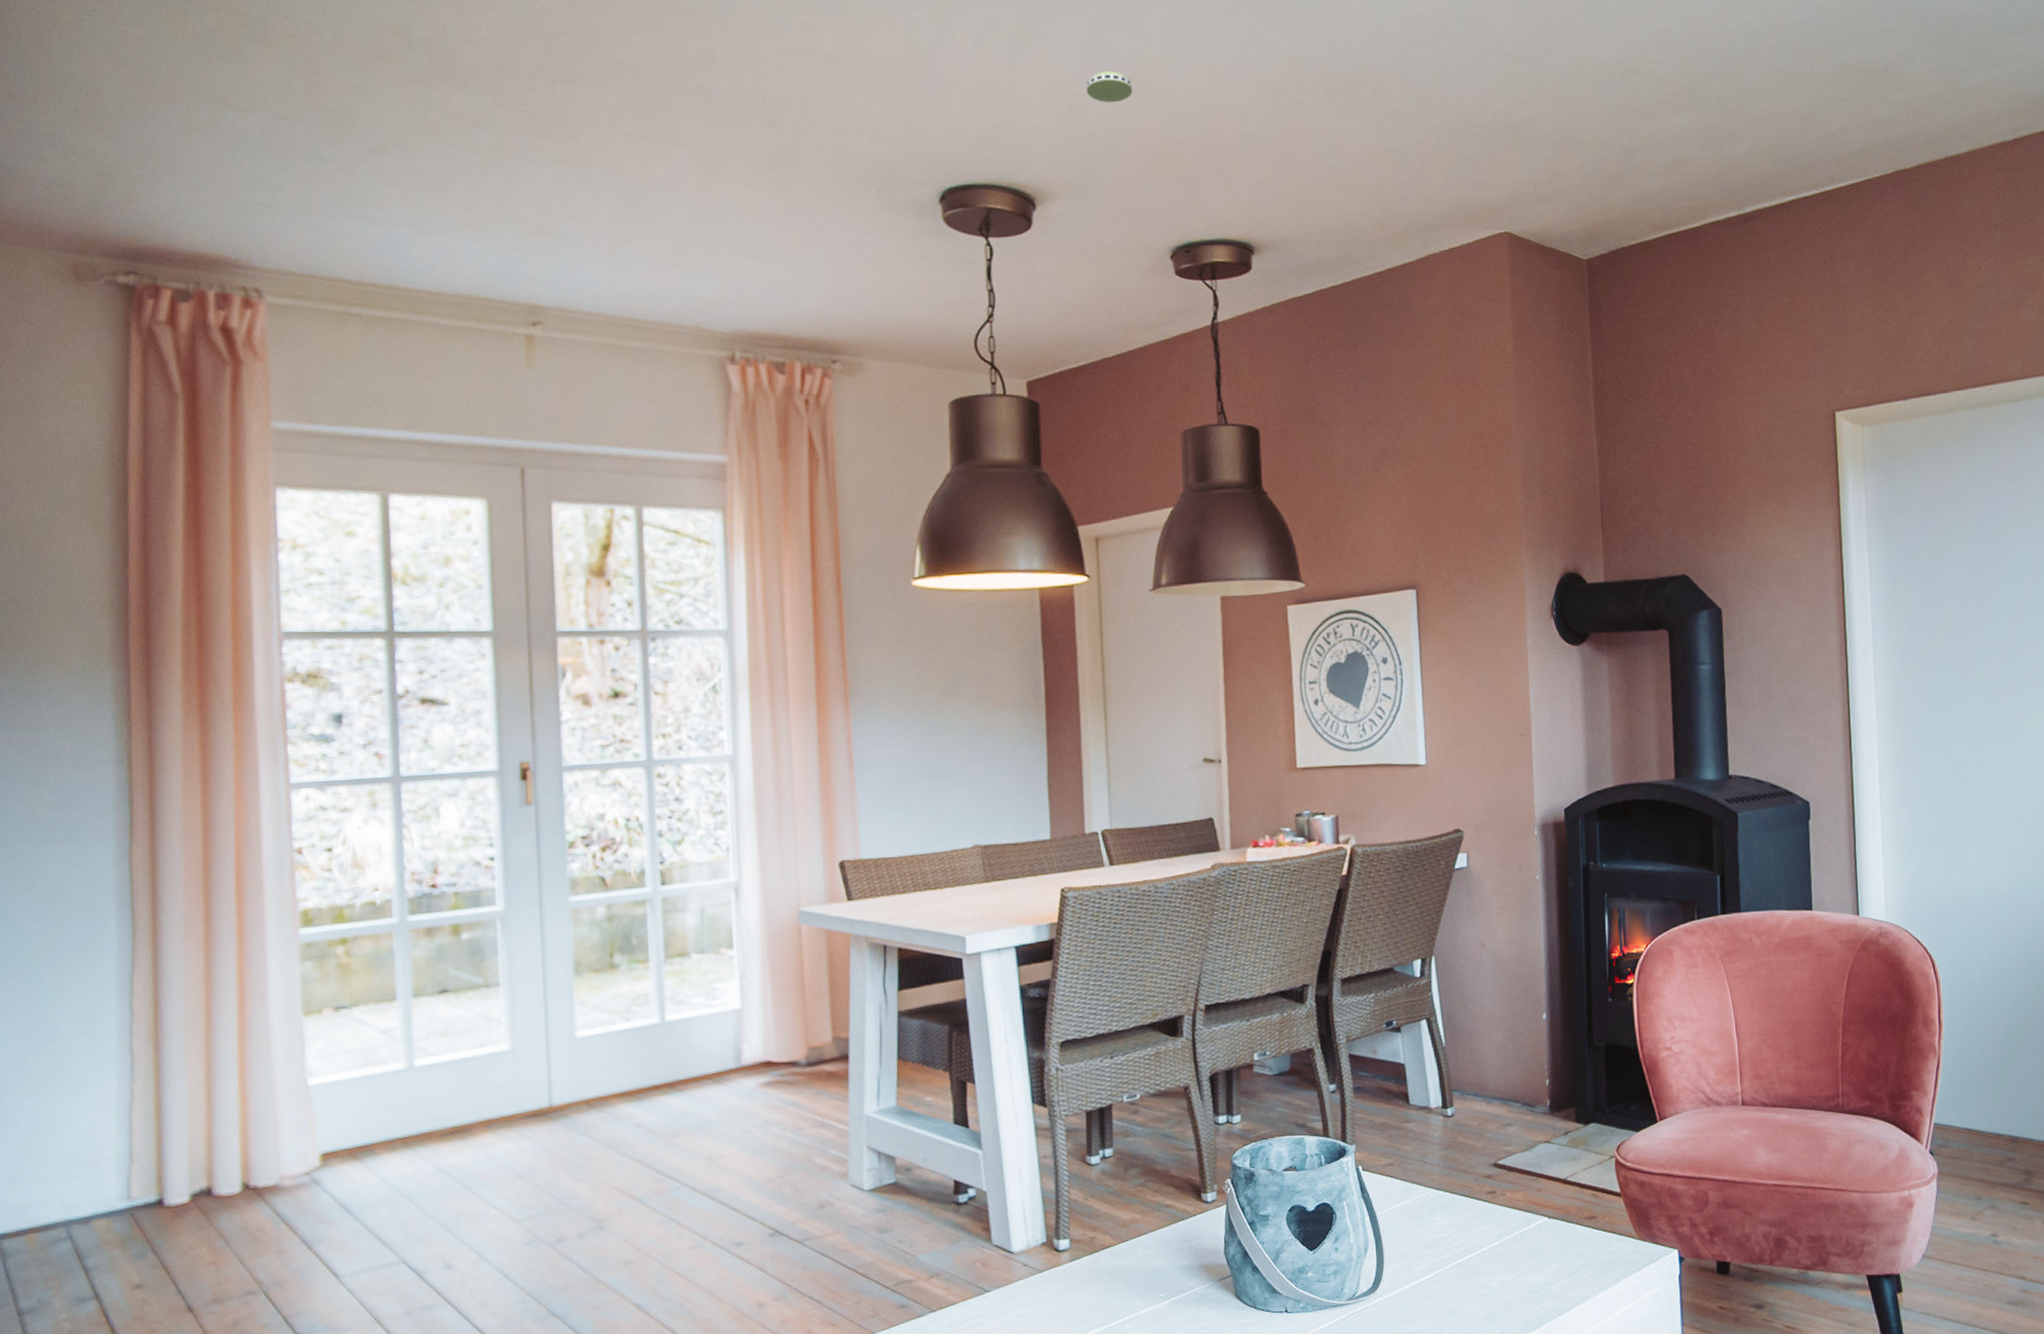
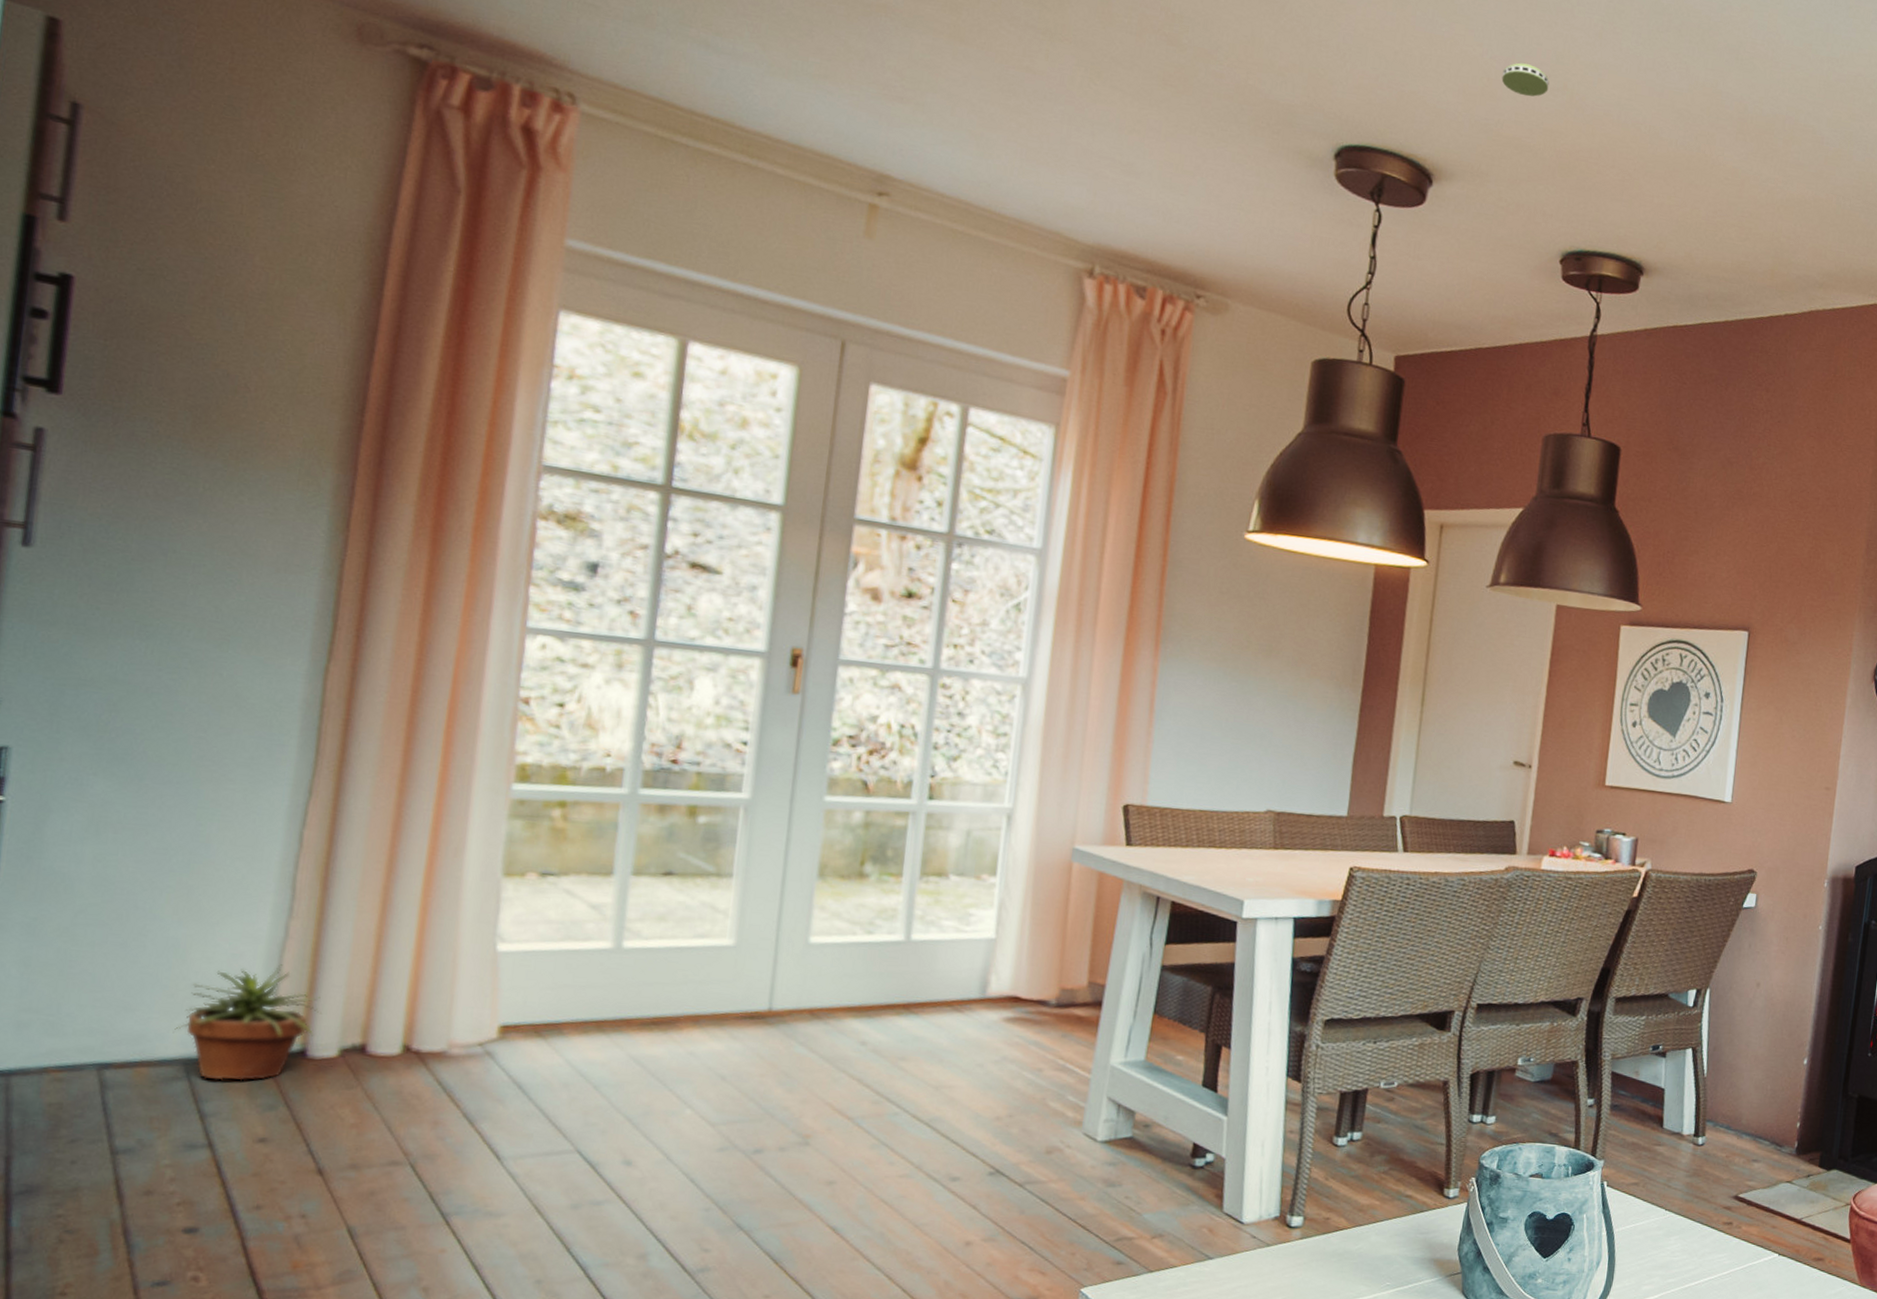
potted plant: none [53,1124,171,1237] -> present [174,964,322,1081]

